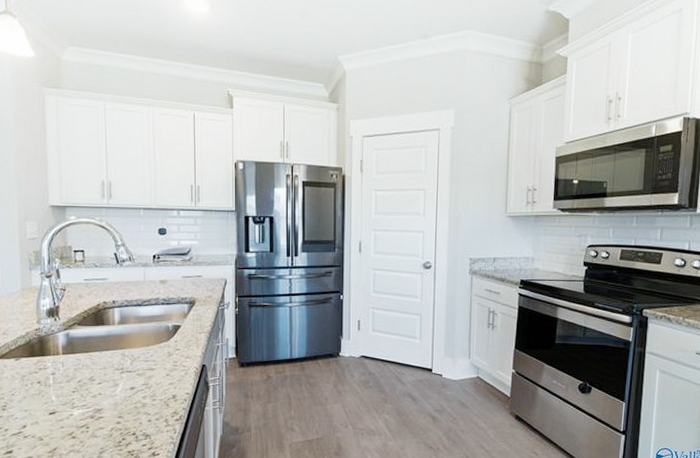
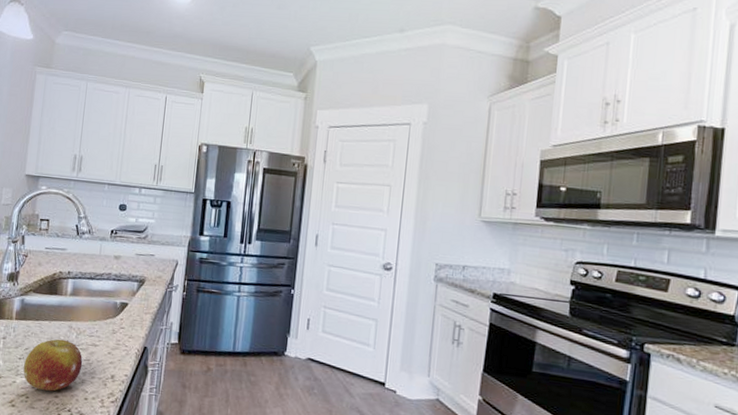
fruit: none [79,368,141,418] -> present [23,339,83,391]

